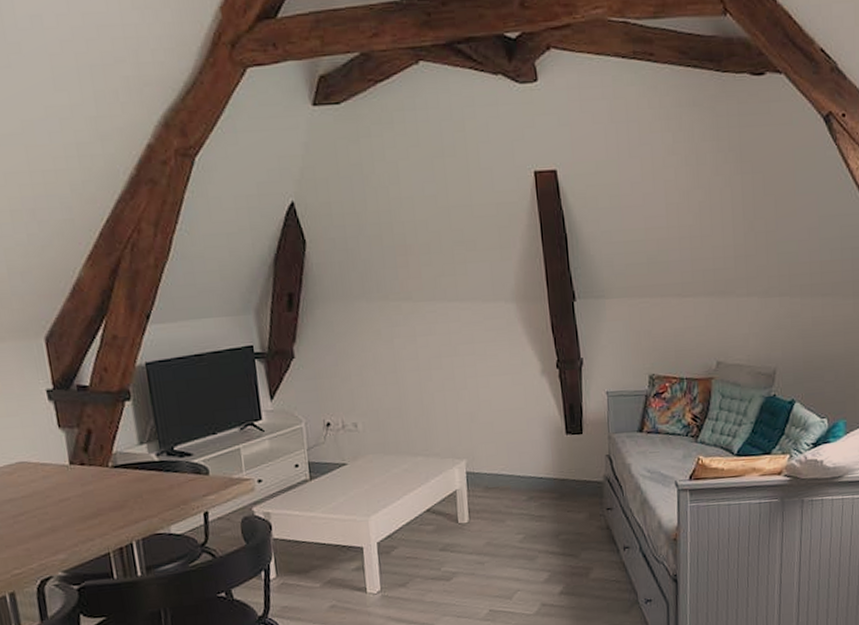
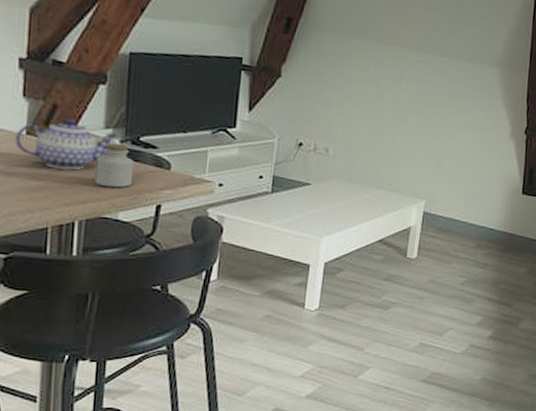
teapot: none [60,440,153,494] -> present [15,117,117,170]
jar: none [138,457,176,503] -> present [95,143,134,188]

